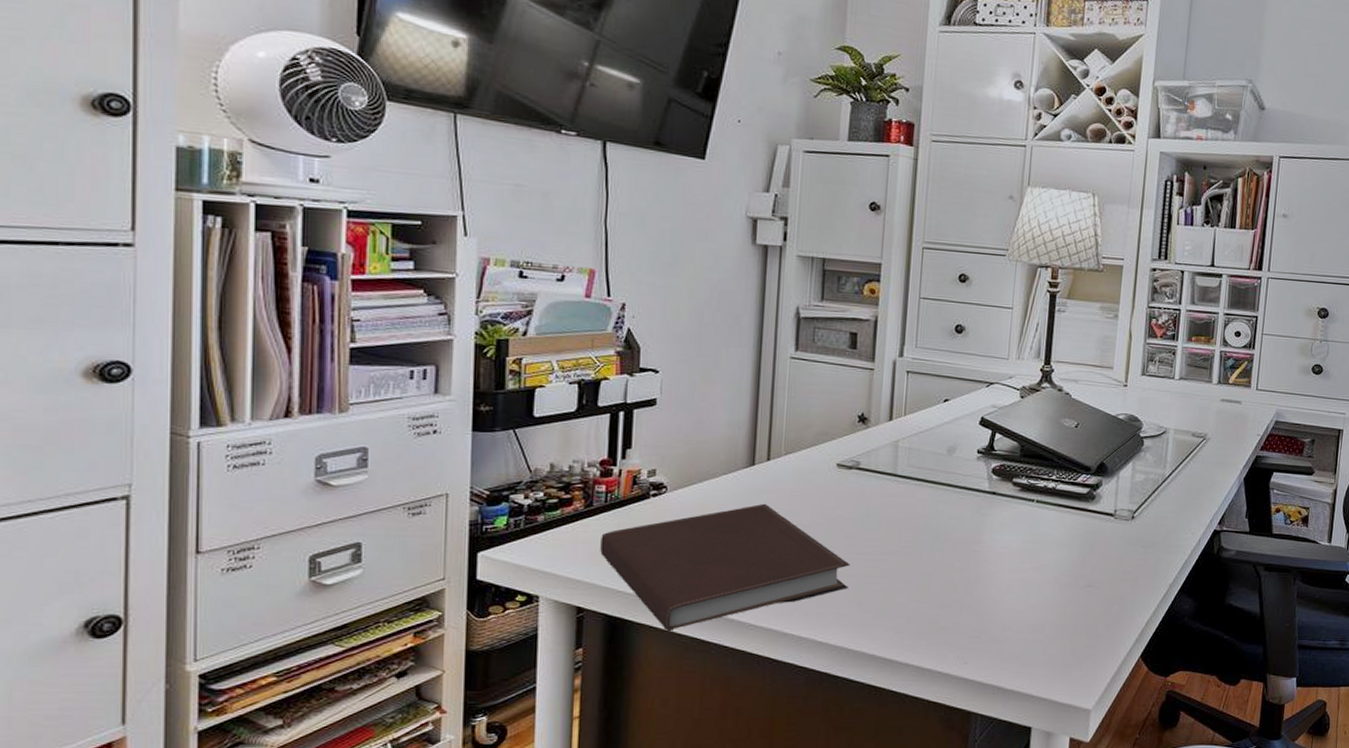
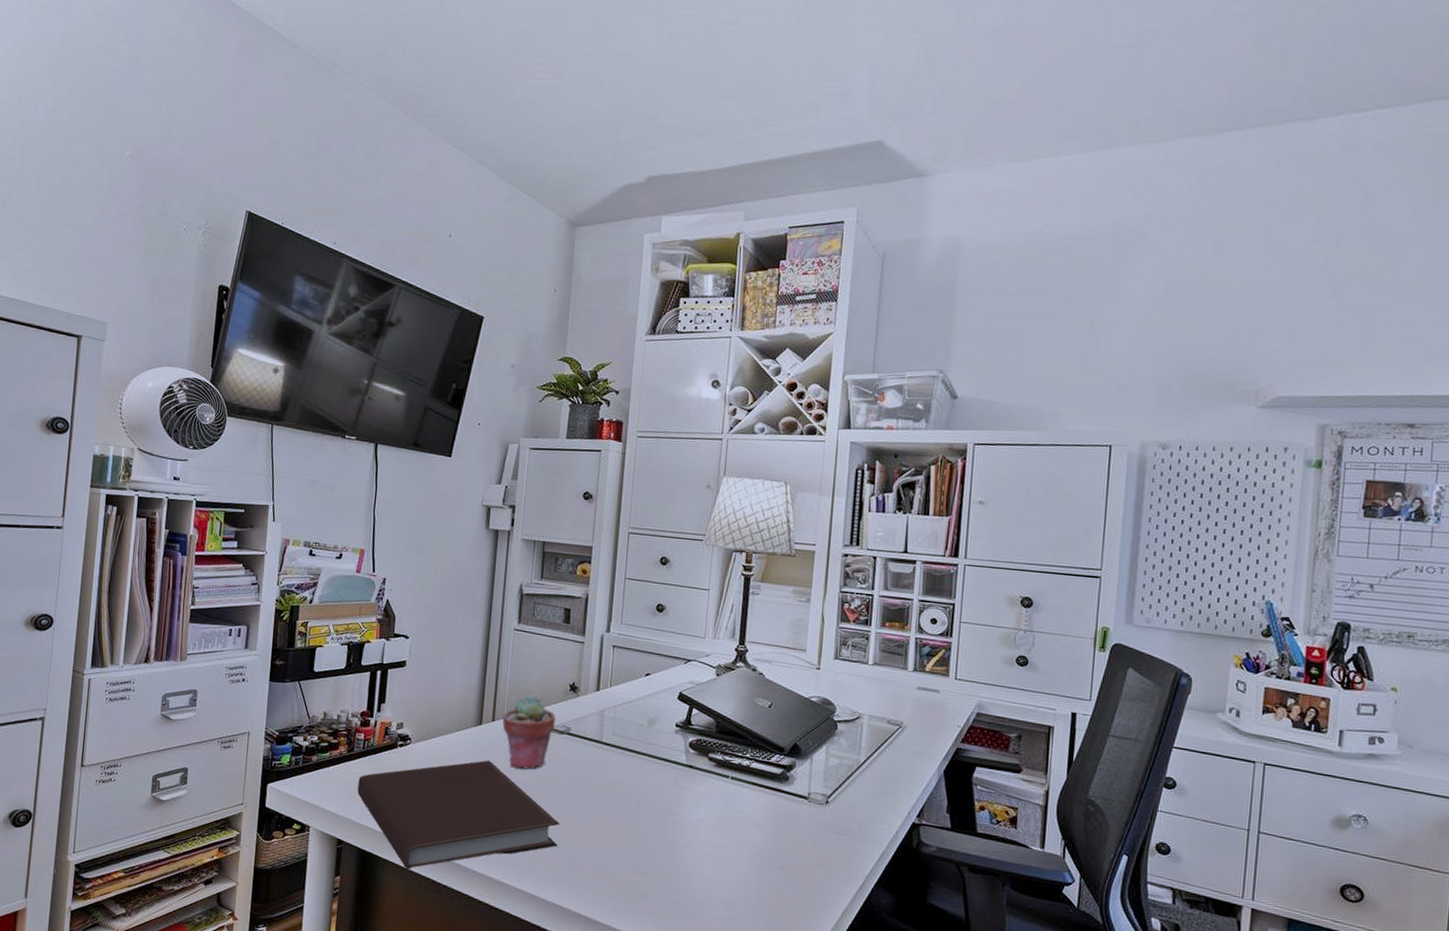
potted succulent: none [780,430,842,510] -> present [502,695,556,769]

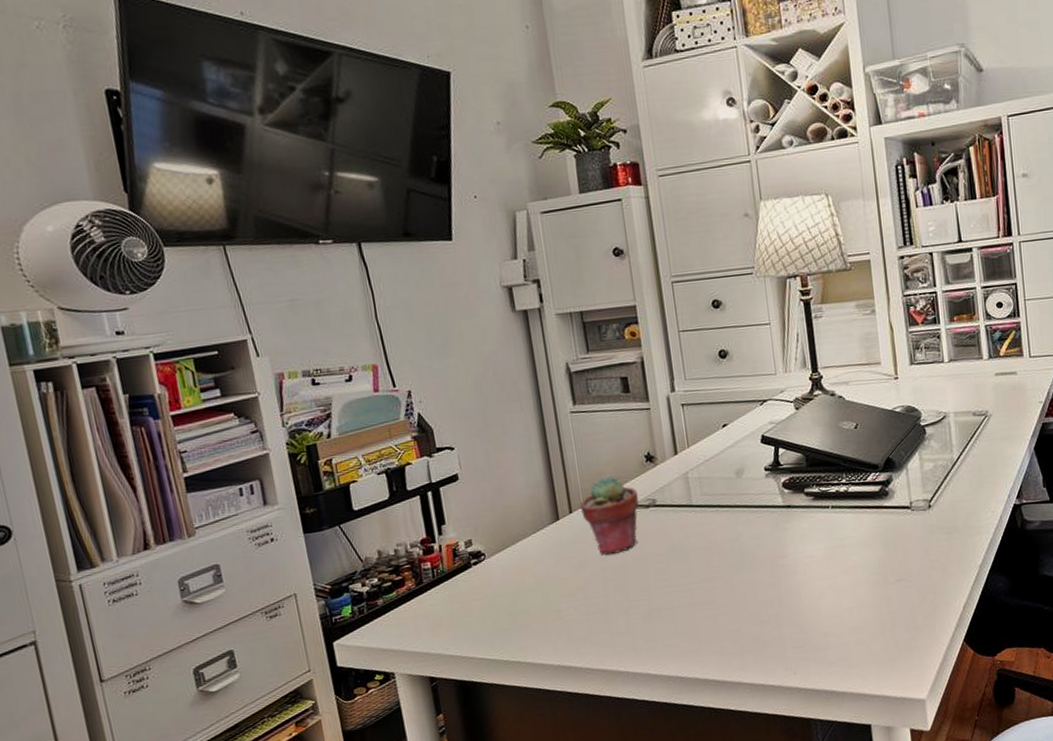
notebook: present [357,760,560,871] -> none [436,554,670,688]

